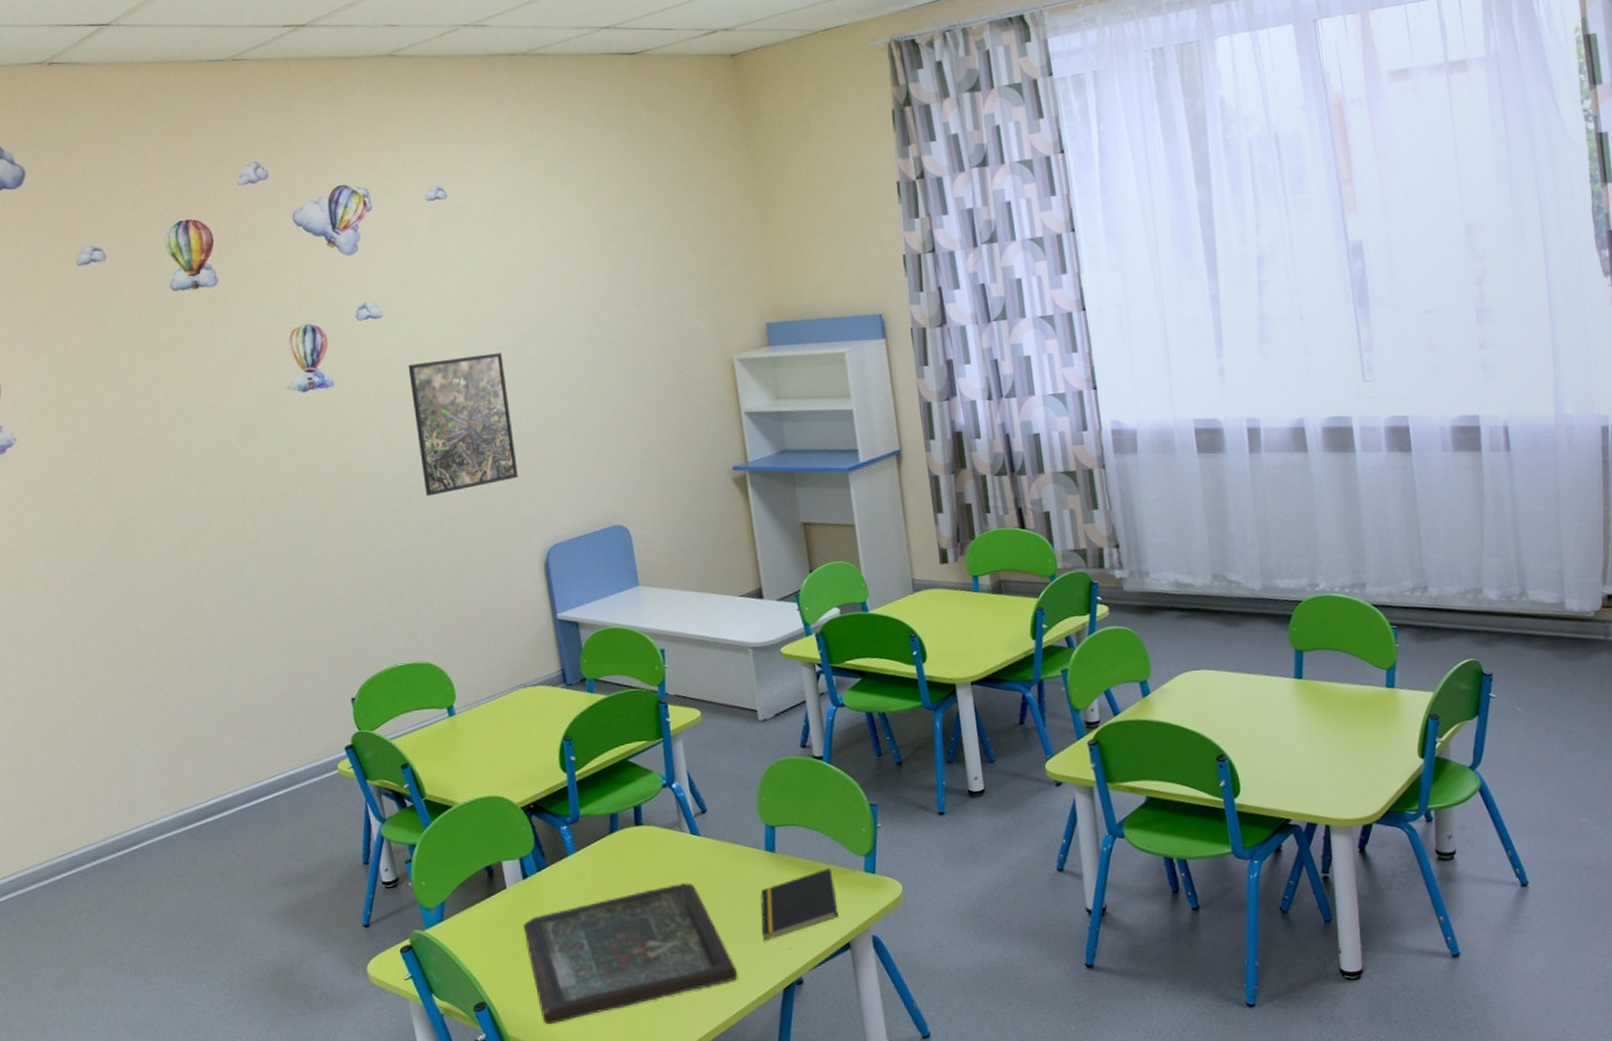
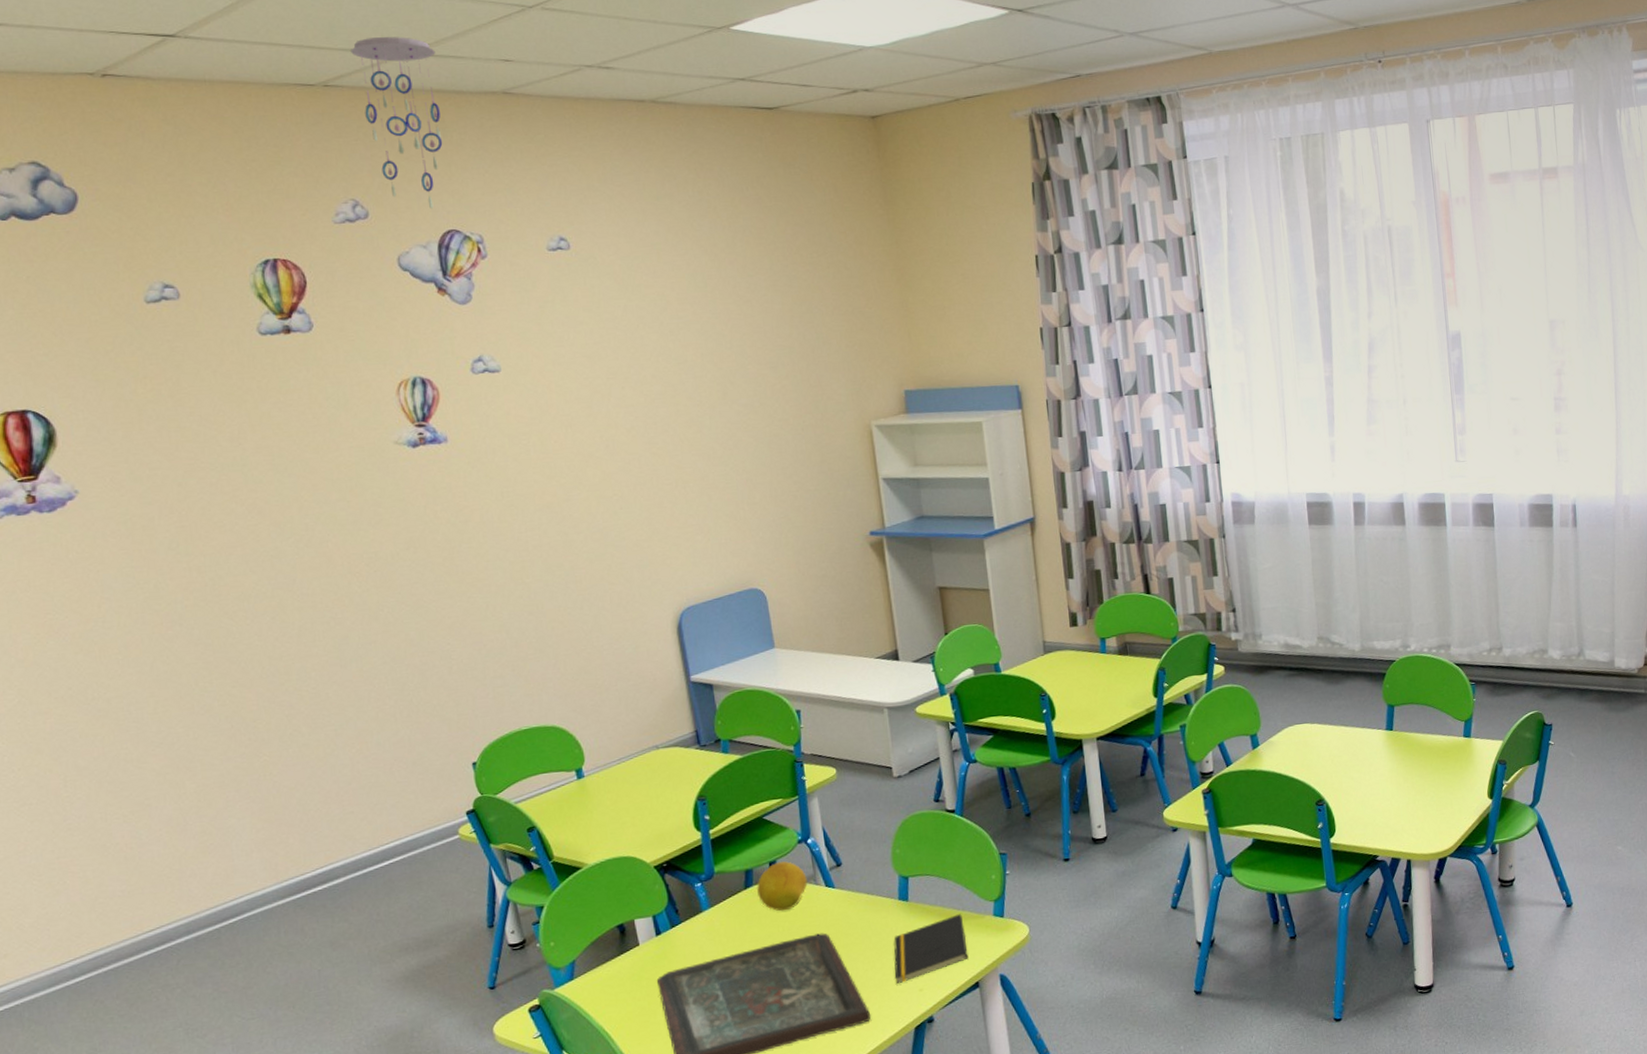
ceiling mobile: none [256,11,334,167] -> present [351,36,443,209]
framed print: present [408,352,518,497] -> none [529,412,649,558]
fruit: none [622,806,672,859] -> present [757,861,808,912]

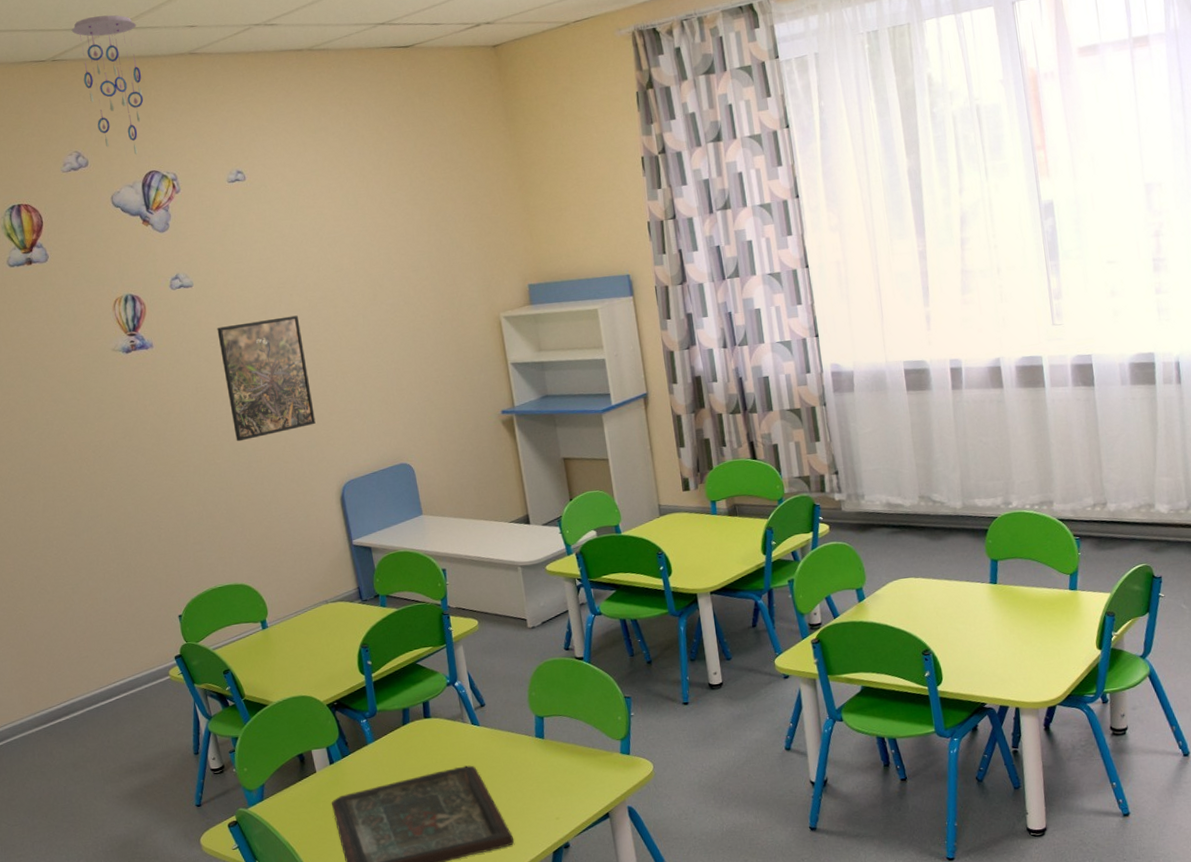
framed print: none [529,412,649,558] -> present [217,315,316,442]
fruit: present [757,861,808,912] -> none [413,702,456,746]
notepad: present [894,914,969,984] -> none [532,751,599,812]

